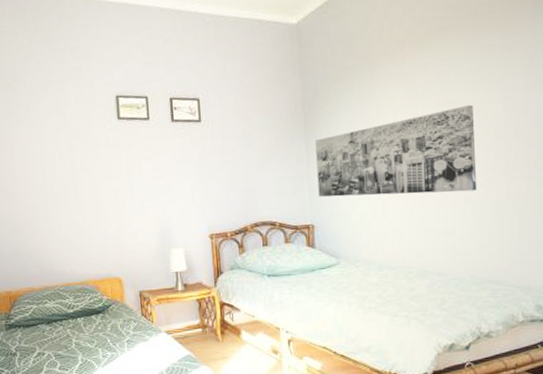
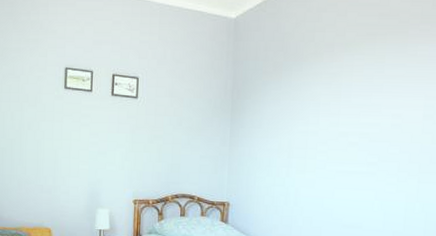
wall art: present [315,104,477,197] -> none [237,108,393,189]

